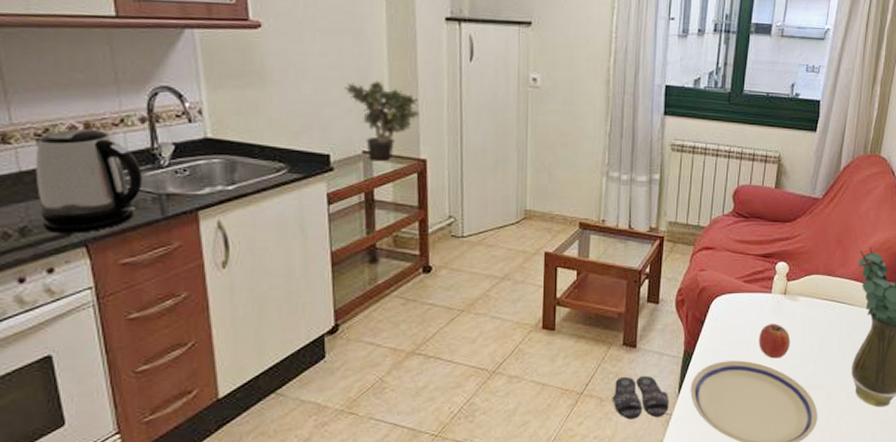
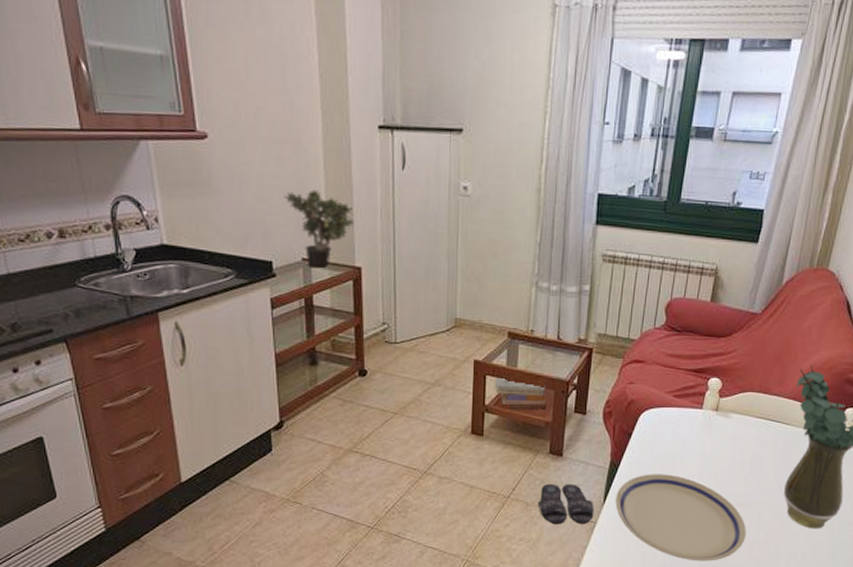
kettle: present [34,128,142,233] -> none [18,234,110,330]
books: none [566,269,619,302] -> present [495,377,546,410]
fruit: present [759,324,790,359] -> none [687,439,721,474]

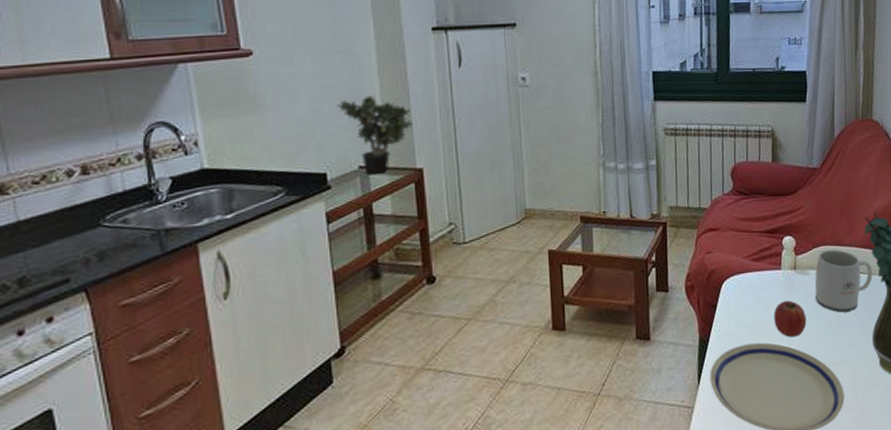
books: present [495,377,546,410] -> none [572,265,627,298]
slippers: present [537,483,594,525] -> none [630,368,690,417]
fruit: none [687,439,721,474] -> present [773,300,807,338]
mug: none [733,396,798,458] -> present [815,249,873,313]

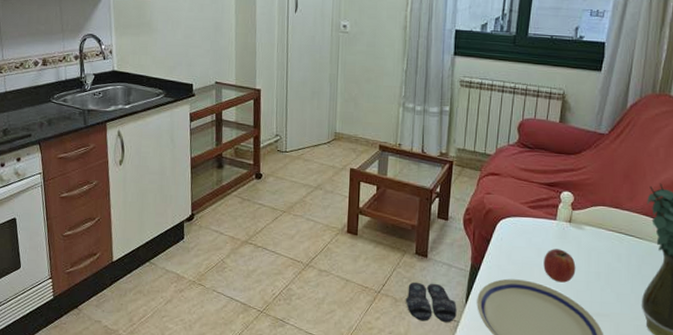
potted plant: present [337,95,412,174] -> none [204,28,256,89]
slippers: none [630,368,690,417] -> present [405,281,457,323]
mug: present [815,249,873,313] -> none [588,210,651,271]

